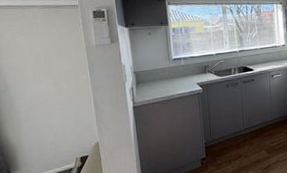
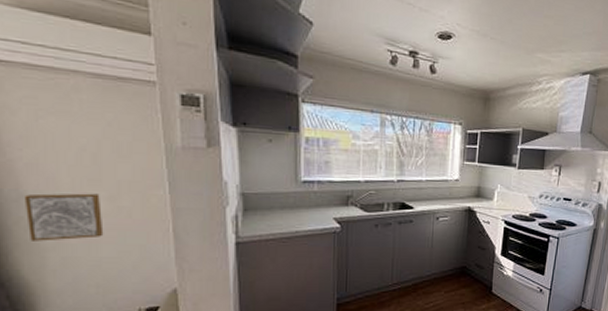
wall art: none [8,82,53,116] -> present [23,193,104,241]

